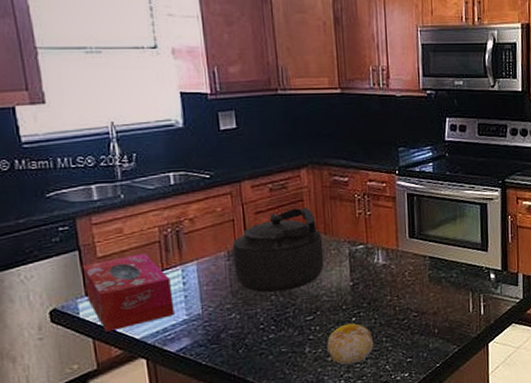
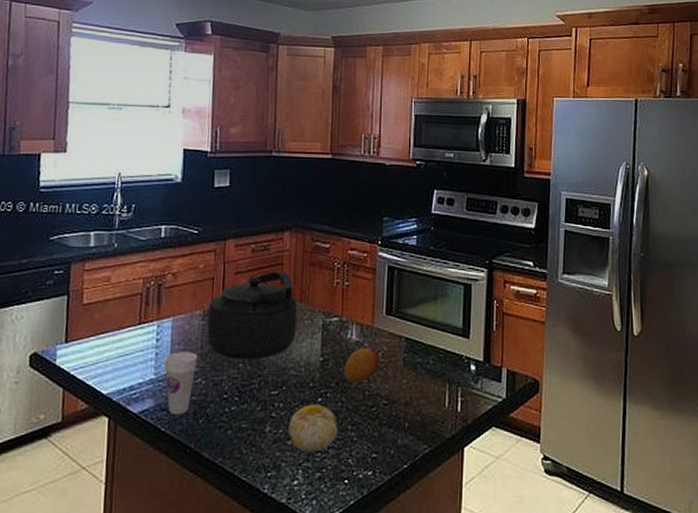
tissue box: present [82,253,175,332] -> none [66,304,145,383]
cup: none [195,291,229,349] -> present [164,352,198,415]
fruit: none [374,269,407,301] -> present [344,348,379,383]

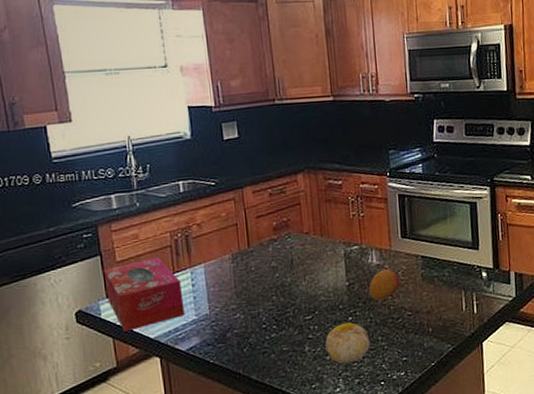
tissue box: none [66,304,145,383] -> present [103,257,185,332]
cup: present [164,352,198,415] -> none [203,292,234,348]
kettle: present [206,272,298,360] -> none [236,211,321,293]

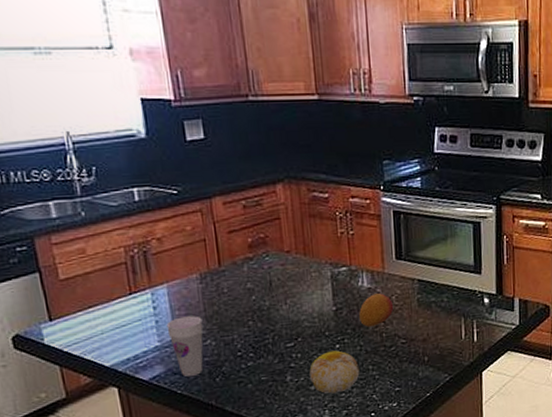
tissue box: present [103,257,185,332] -> none [43,276,146,359]
cup: none [203,292,234,348] -> present [166,316,204,377]

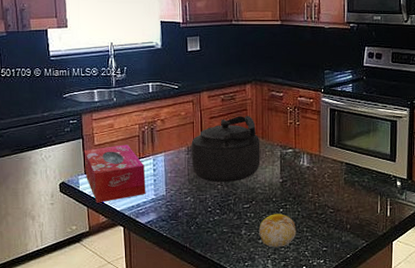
tissue box: none [43,276,146,359] -> present [84,144,146,203]
cup: present [166,316,204,377] -> none [161,178,186,224]
kettle: none [204,226,305,318] -> present [191,116,260,183]
fruit: present [359,293,394,327] -> none [299,171,326,197]

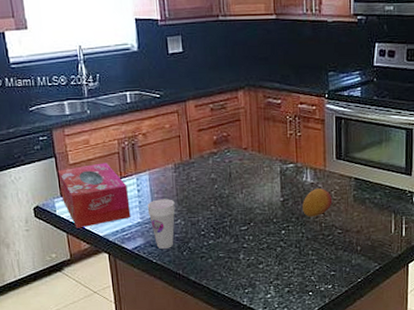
cup: none [161,178,186,224] -> present [147,199,175,250]
kettle: present [191,116,260,183] -> none [178,127,258,203]
fruit: present [259,214,297,248] -> none [259,236,301,273]
fruit: none [299,171,326,197] -> present [303,188,333,217]

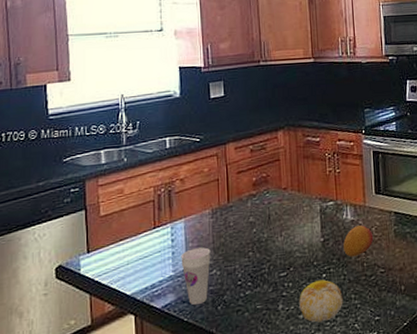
tissue box: present [57,163,131,229] -> none [86,212,162,288]
fruit: none [259,236,301,273] -> present [299,280,343,323]

